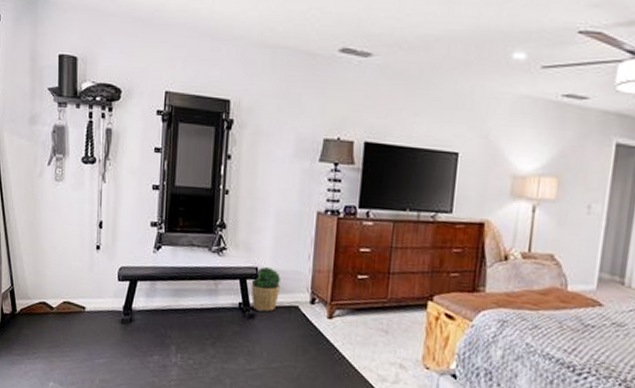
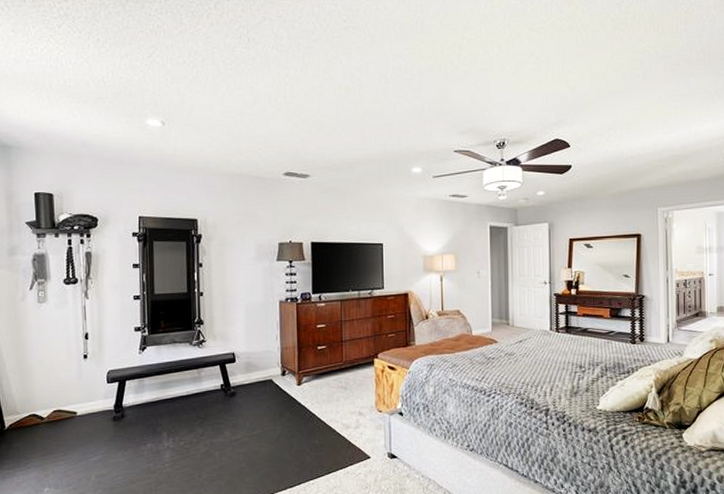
potted plant: present [251,267,280,312] -> none [230,351,255,389]

